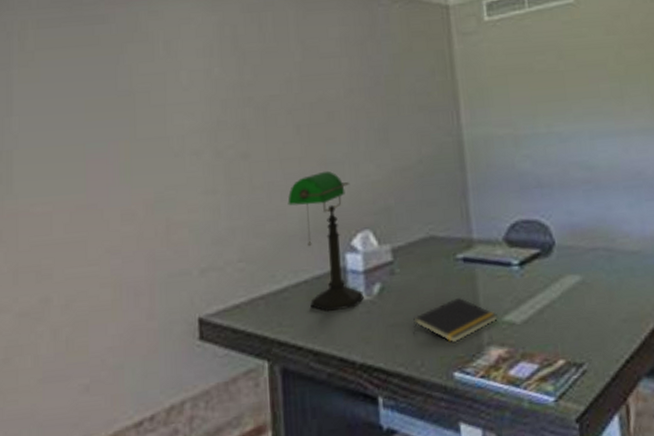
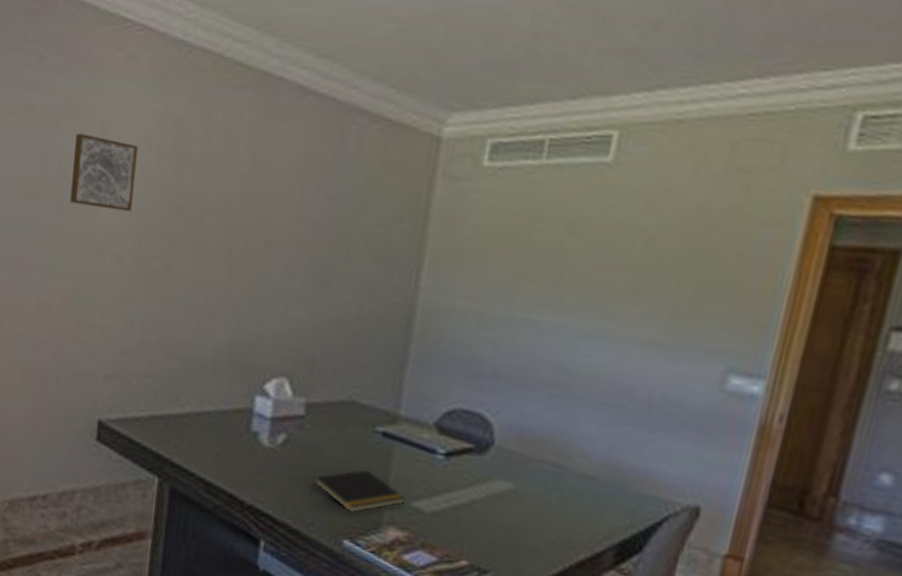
wall art: none [142,52,204,115] -> present [69,133,139,212]
desk lamp: present [287,170,365,312] -> none [204,304,275,451]

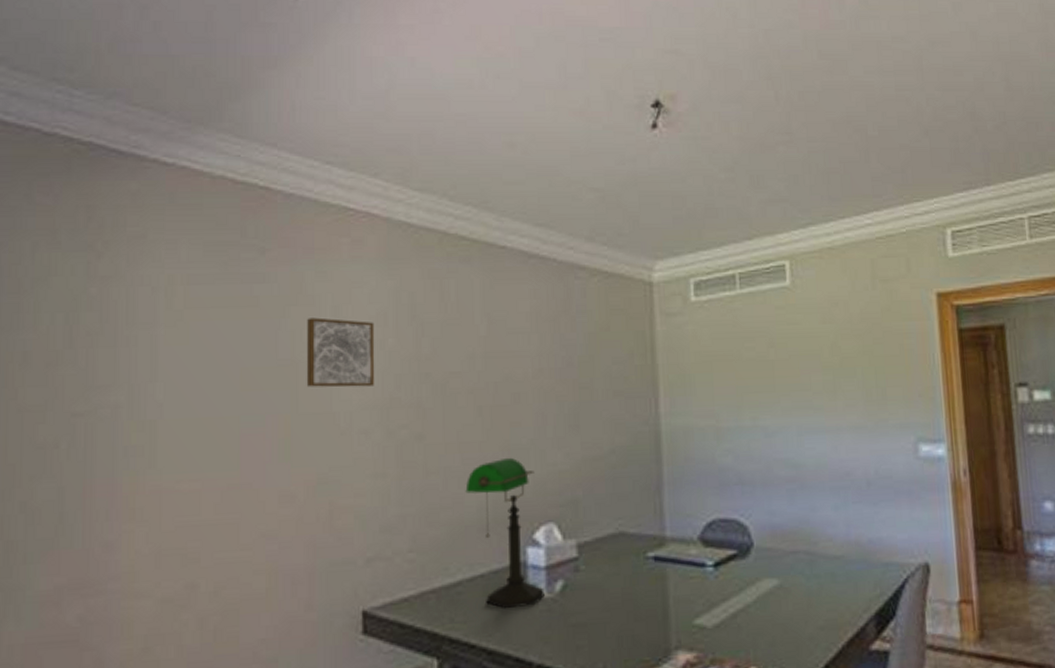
desk lamp: none [204,304,275,451] -> present [465,457,546,609]
notepad: present [310,470,406,513] -> none [596,599,688,646]

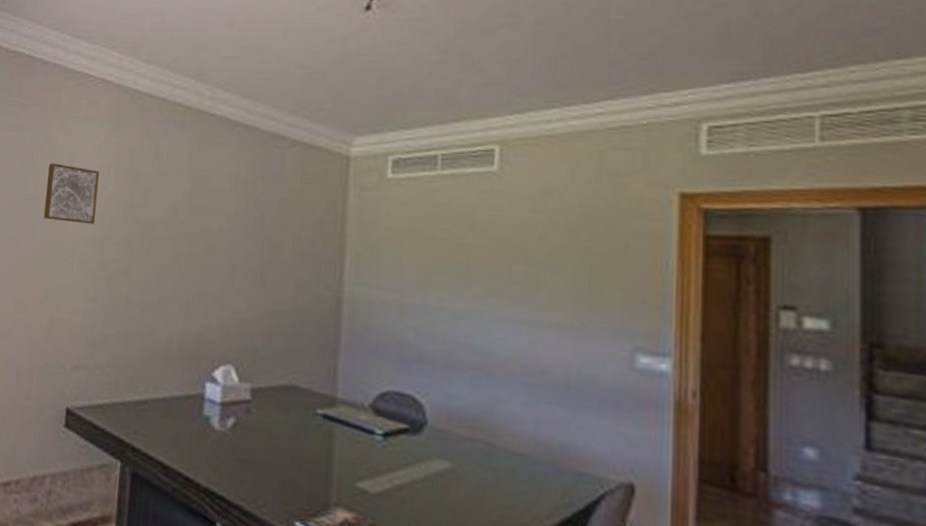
desk lamp: present [465,457,546,609] -> none [158,300,220,435]

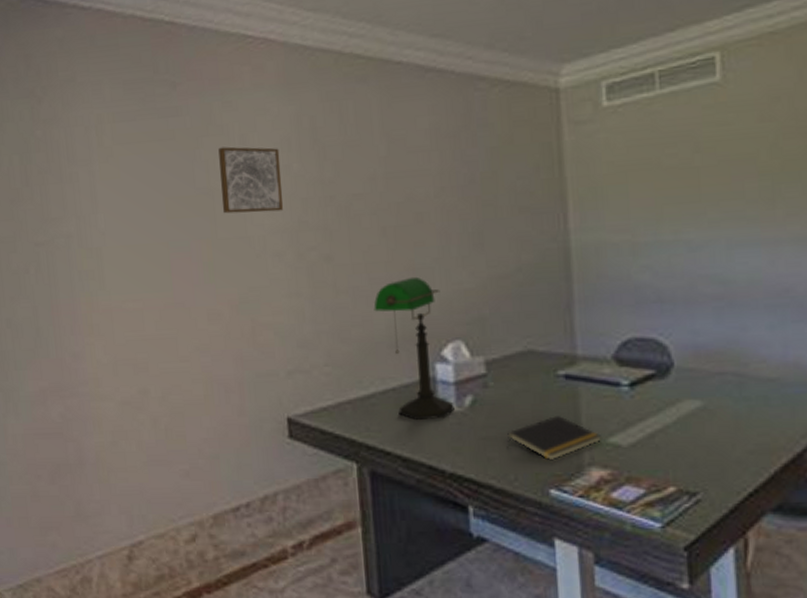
desk lamp: none [158,300,220,435] -> present [373,276,456,421]
notepad: none [260,451,350,494] -> present [507,416,601,461]

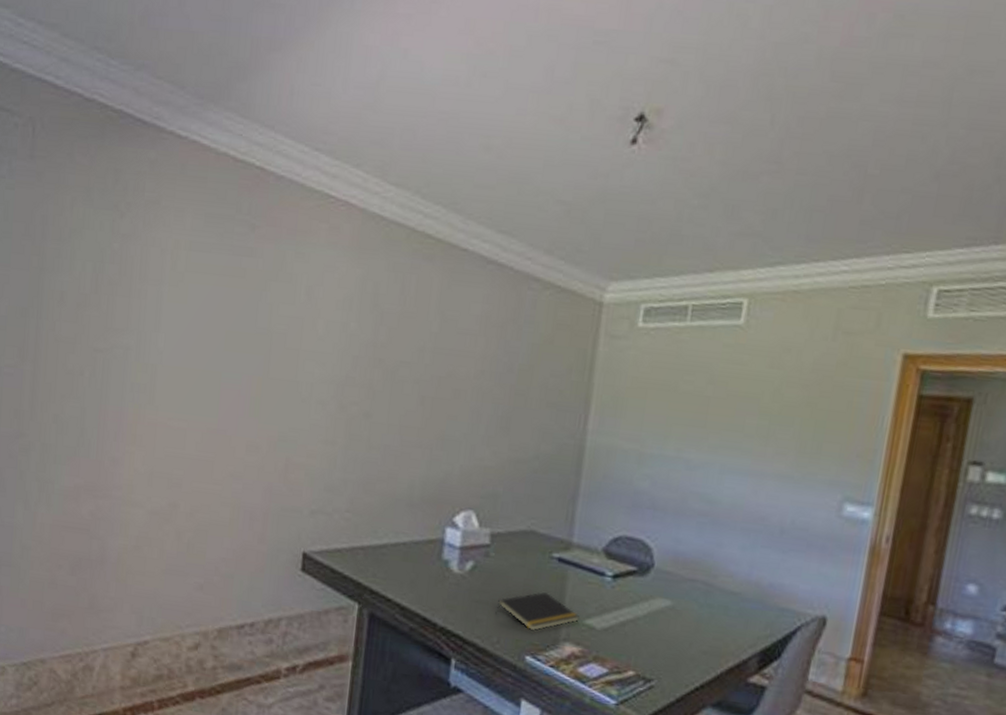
wall art: present [218,146,284,214] -> none [277,294,341,364]
desk lamp: present [373,276,456,421] -> none [400,446,463,578]

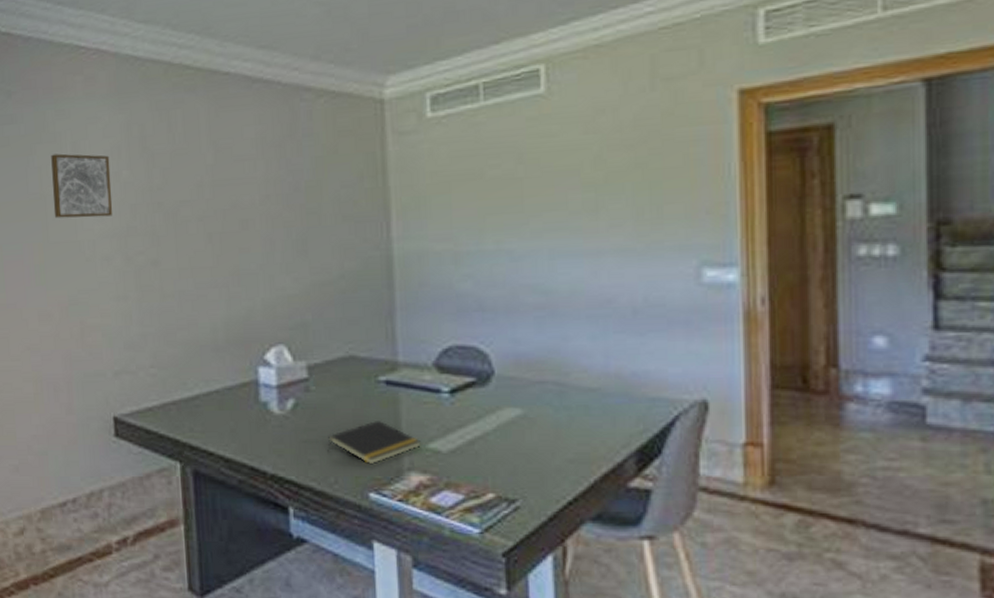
wall art: none [277,294,341,364] -> present [51,153,113,219]

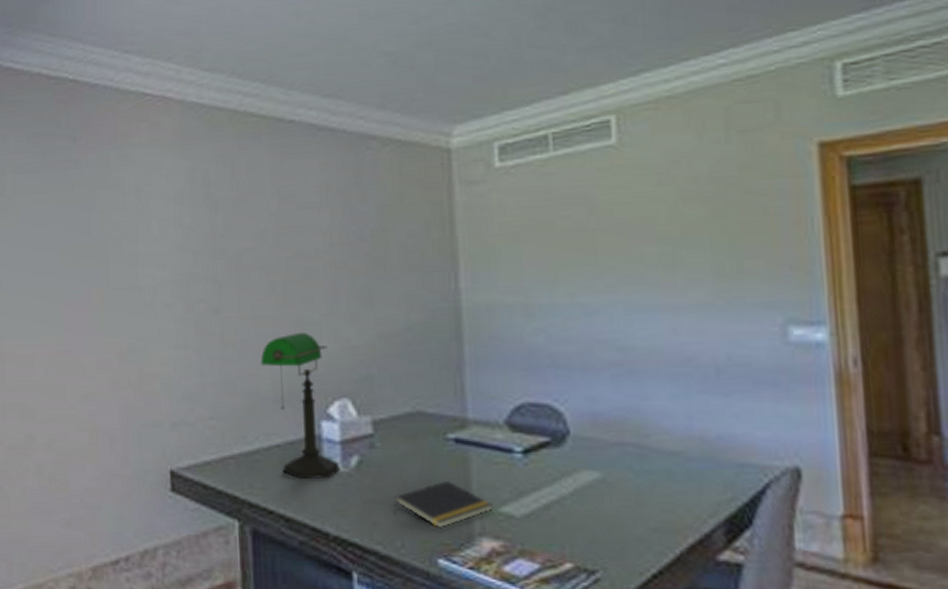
wall art: present [51,153,113,219] -> none [114,199,175,264]
desk lamp: none [199,282,278,423] -> present [260,332,341,480]

